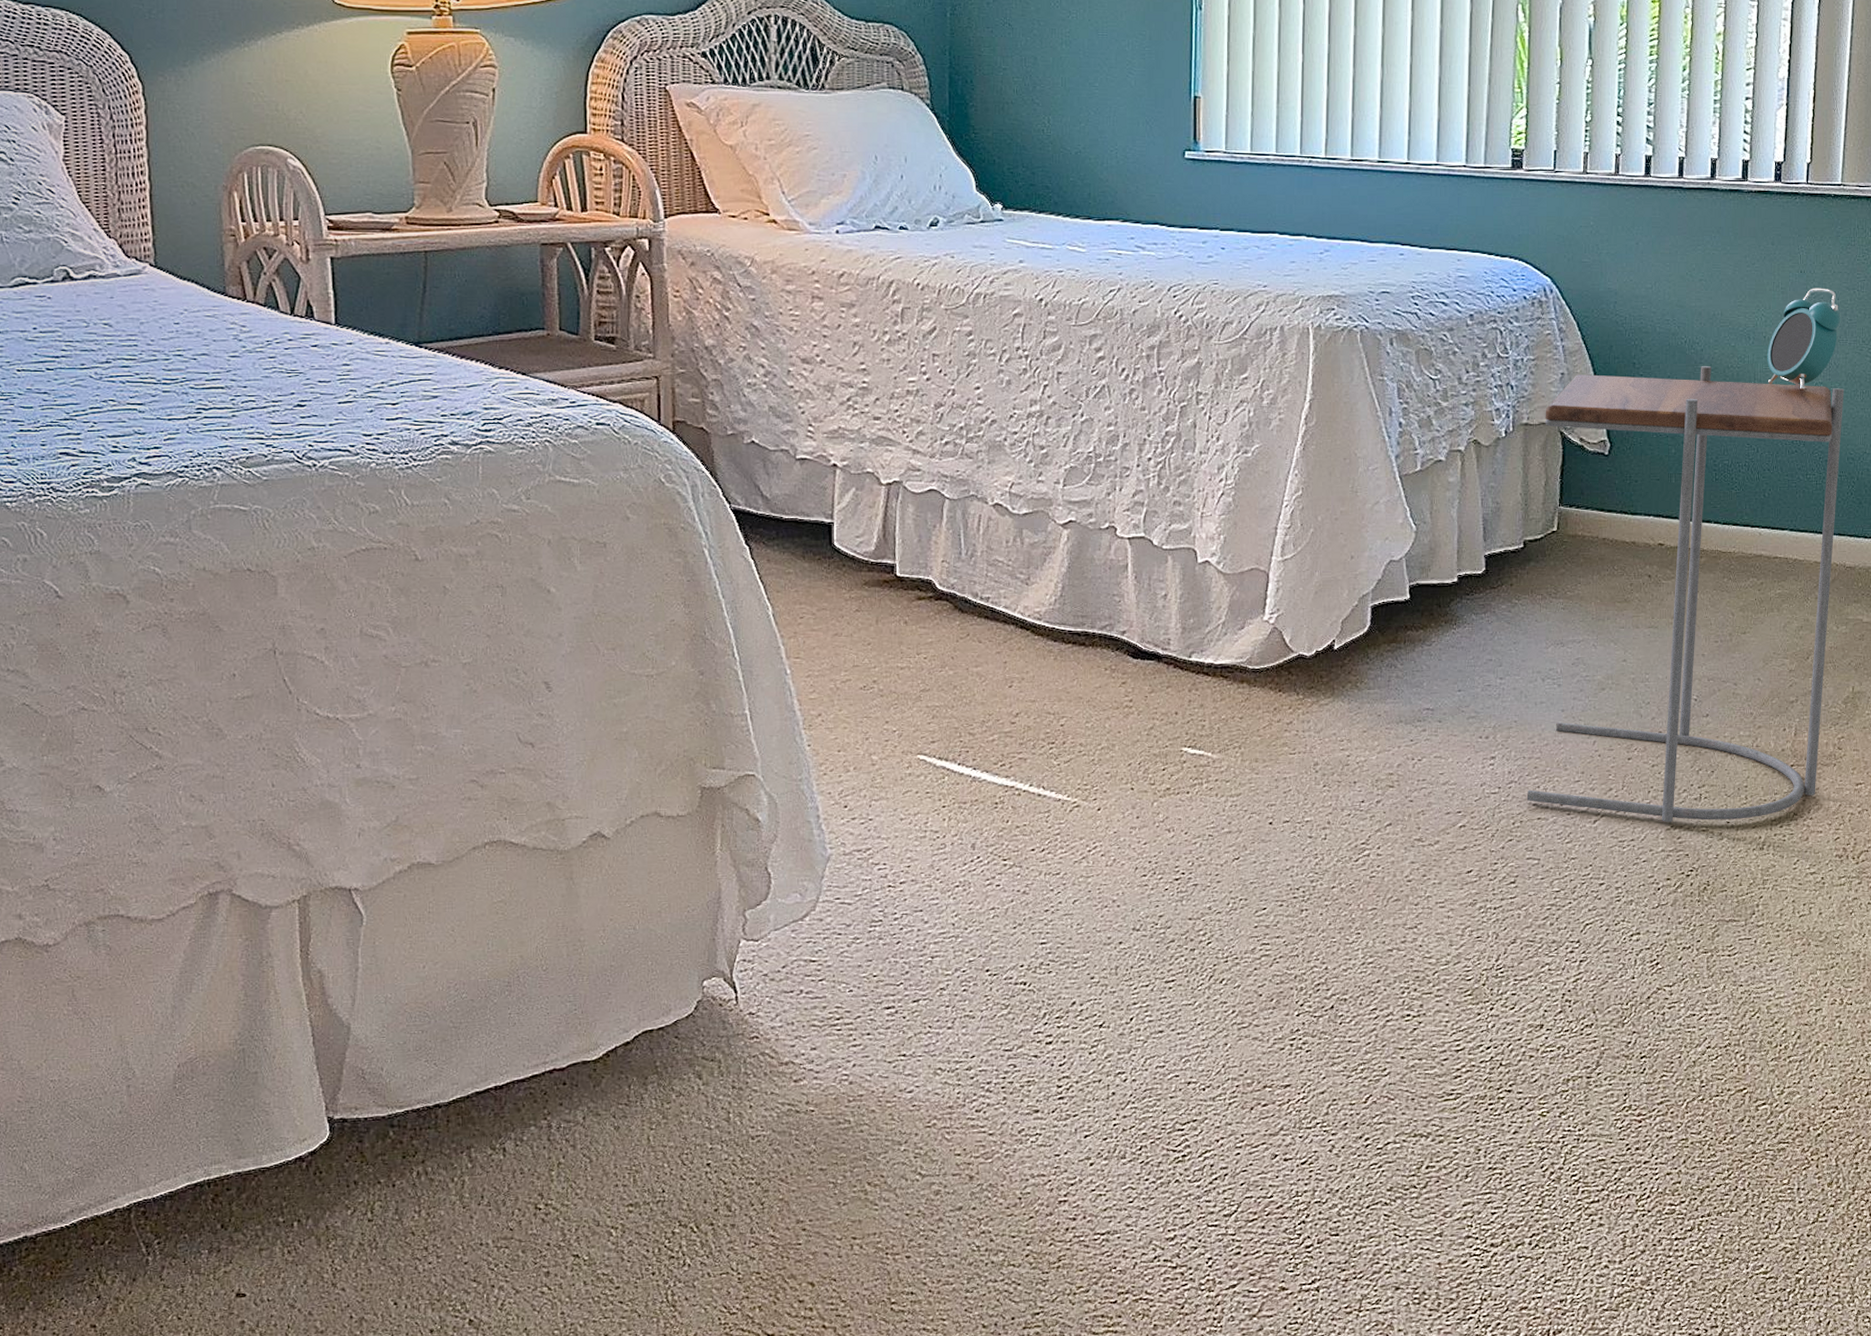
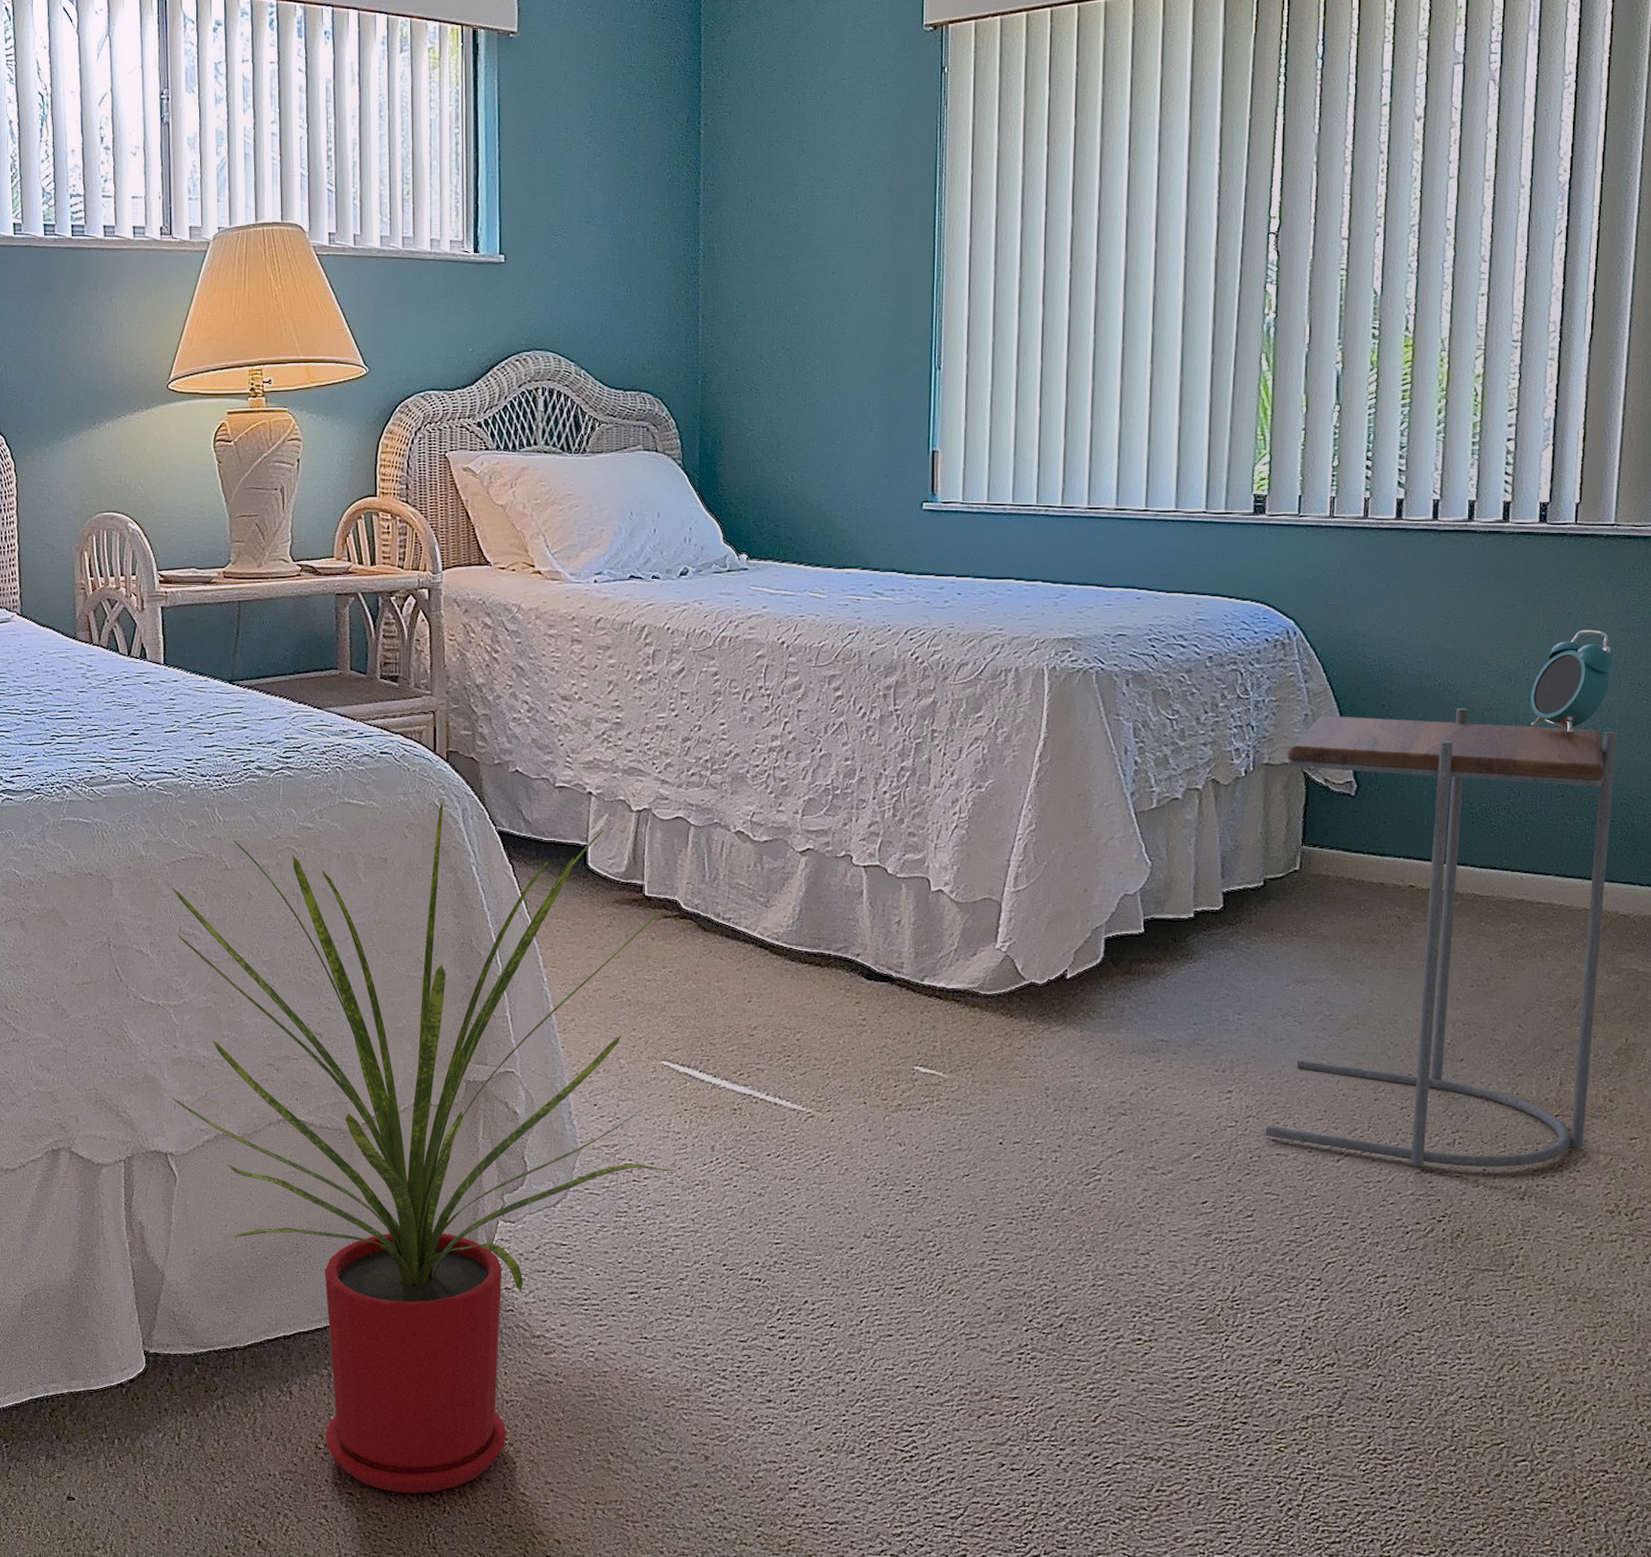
house plant: none [349,477,931,1249] -> present [171,801,673,1494]

